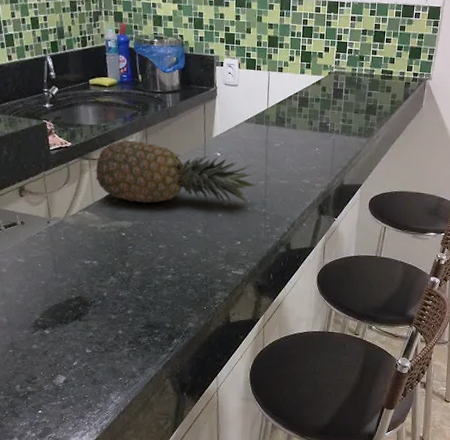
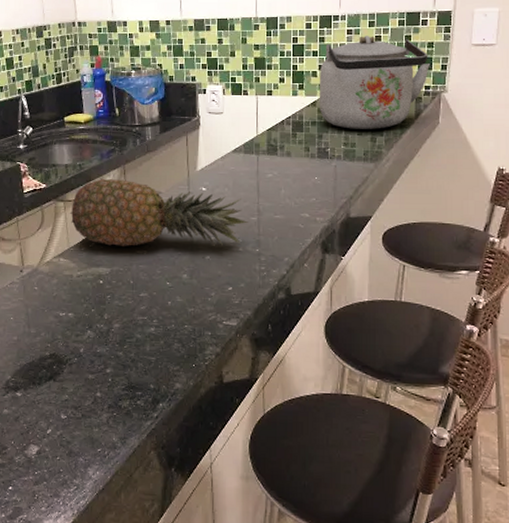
kettle: none [323,23,419,109] -> present [319,36,430,129]

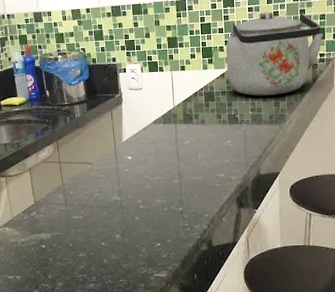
fruit: present [69,178,248,247] -> none [11,153,171,214]

